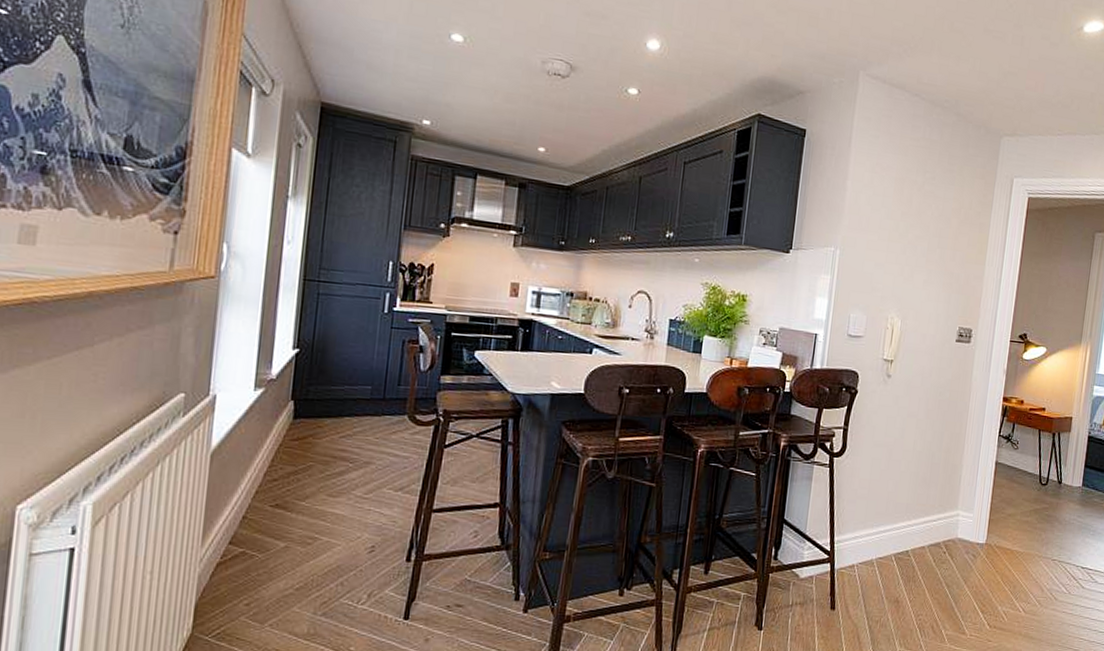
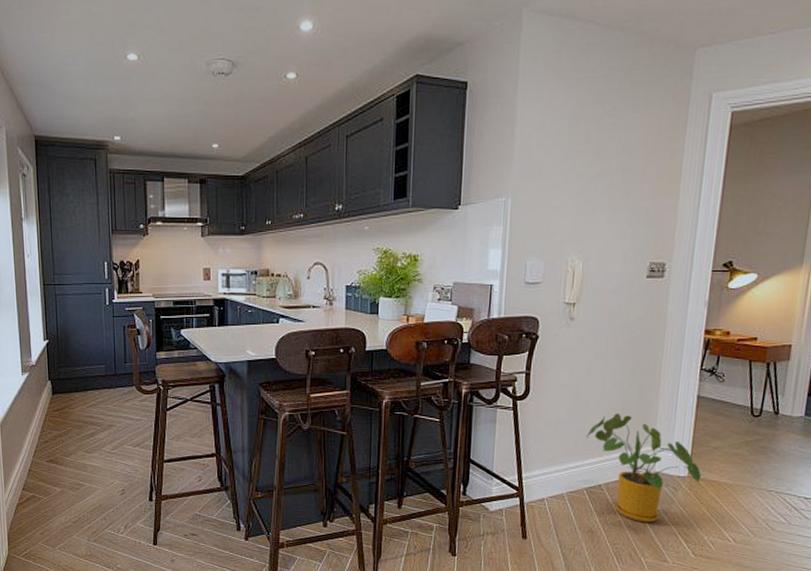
house plant: none [897,475,997,592] -> present [586,413,701,523]

